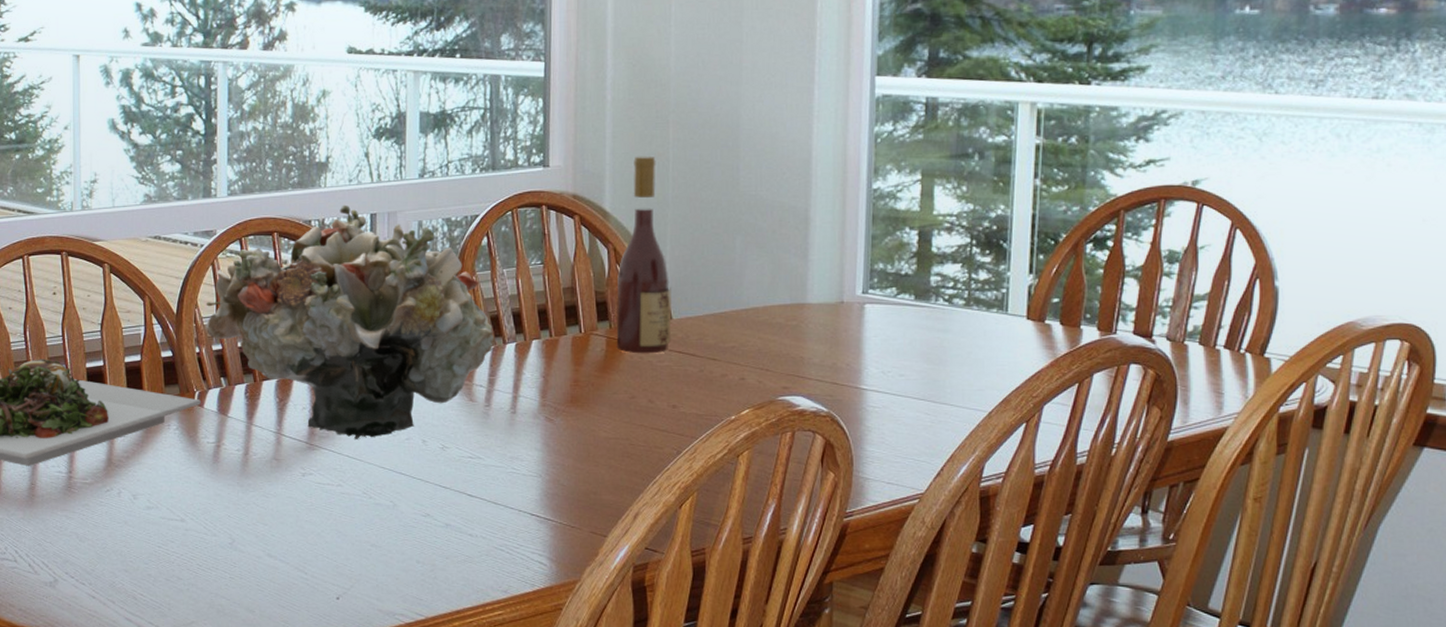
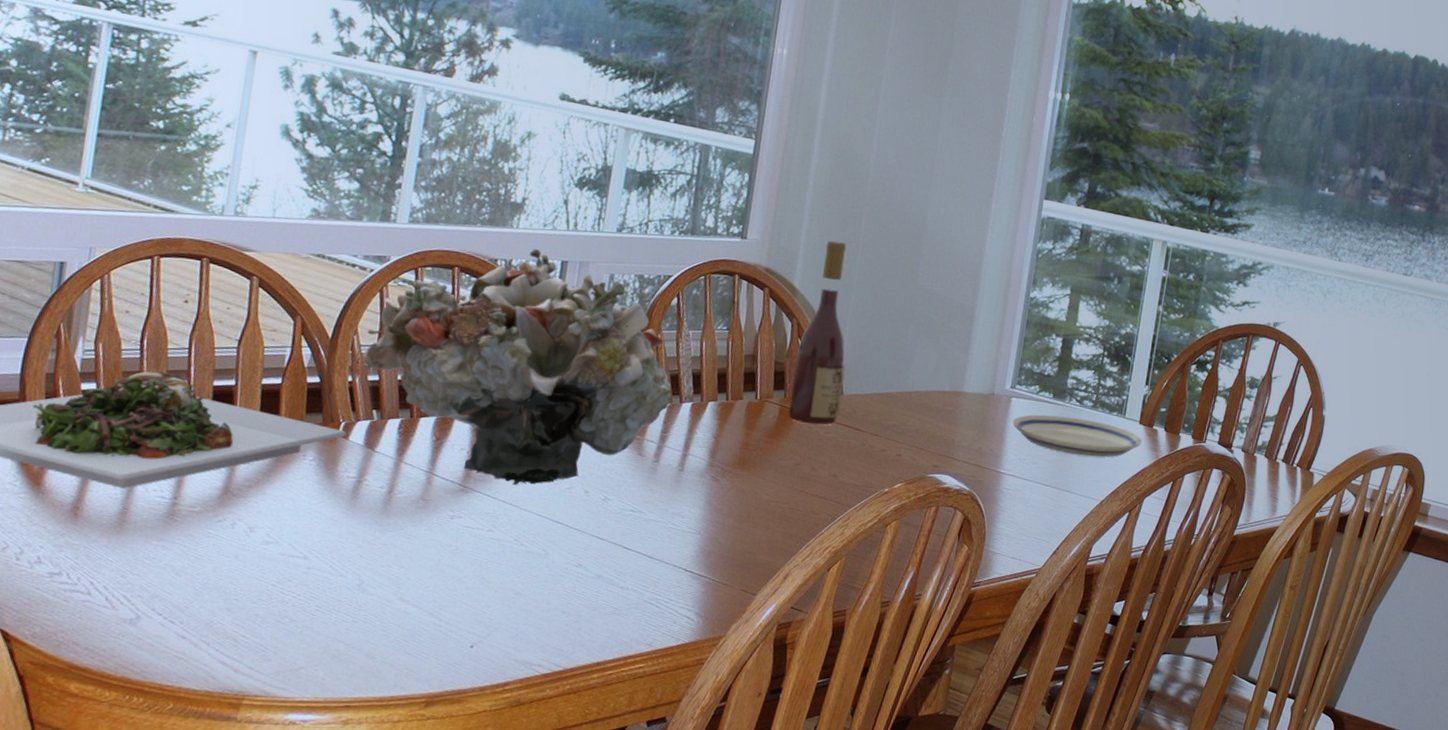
plate: none [869,319,1032,362] -> present [1012,414,1142,457]

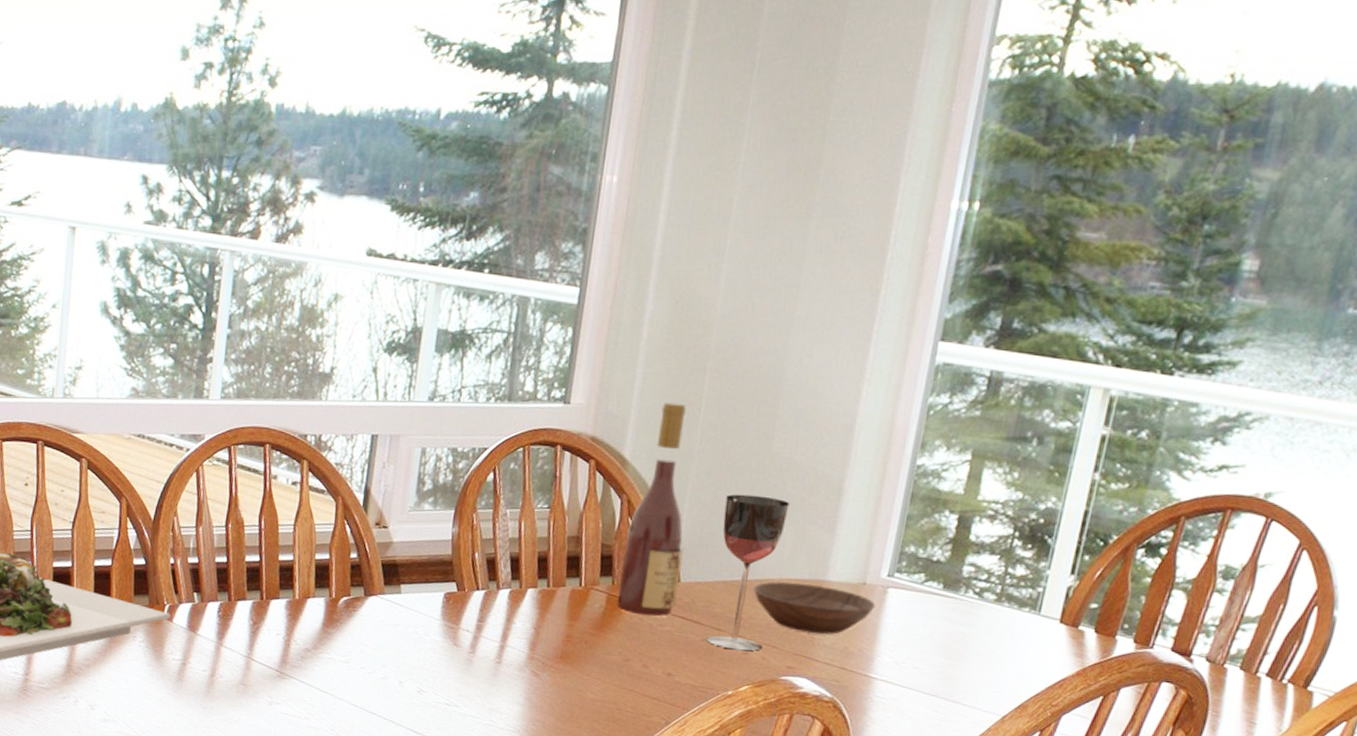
flower arrangement: present [362,248,672,485] -> none [182,421,488,673]
wineglass: none [866,319,932,453] -> present [706,494,790,651]
bowl: none [904,393,1003,437] -> present [753,581,876,634]
plate: present [1012,414,1142,457] -> none [888,609,1062,663]

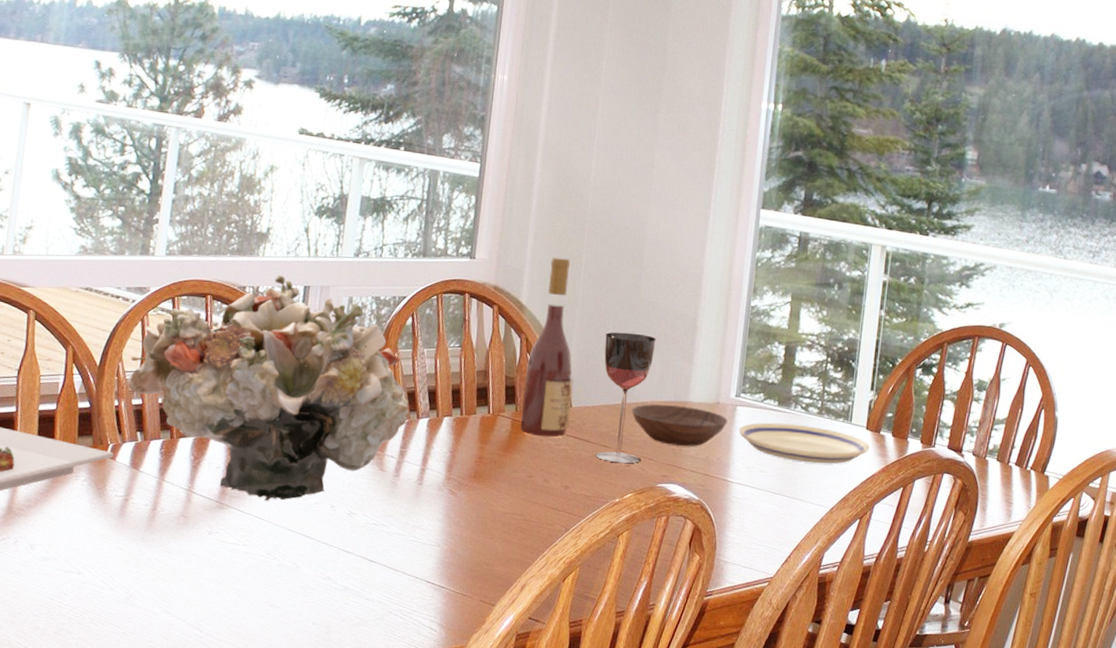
flower arrangement: none [182,421,488,673] -> present [127,275,410,501]
plate: none [888,609,1062,663] -> present [738,422,869,464]

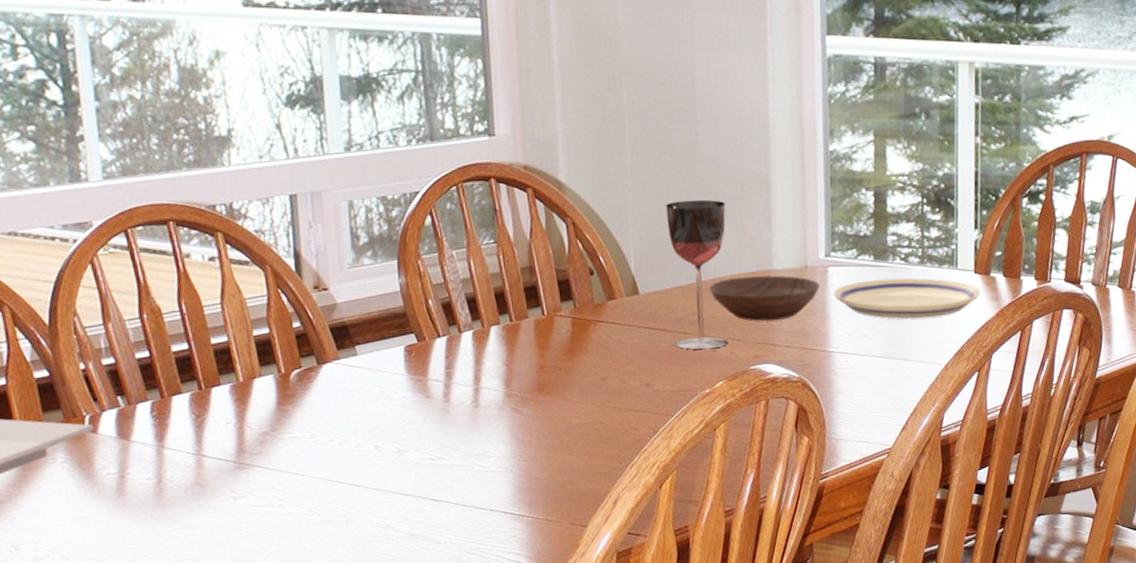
flower arrangement: present [127,275,410,501] -> none [87,185,449,452]
wine bottle: present [520,257,573,438] -> none [578,121,640,333]

